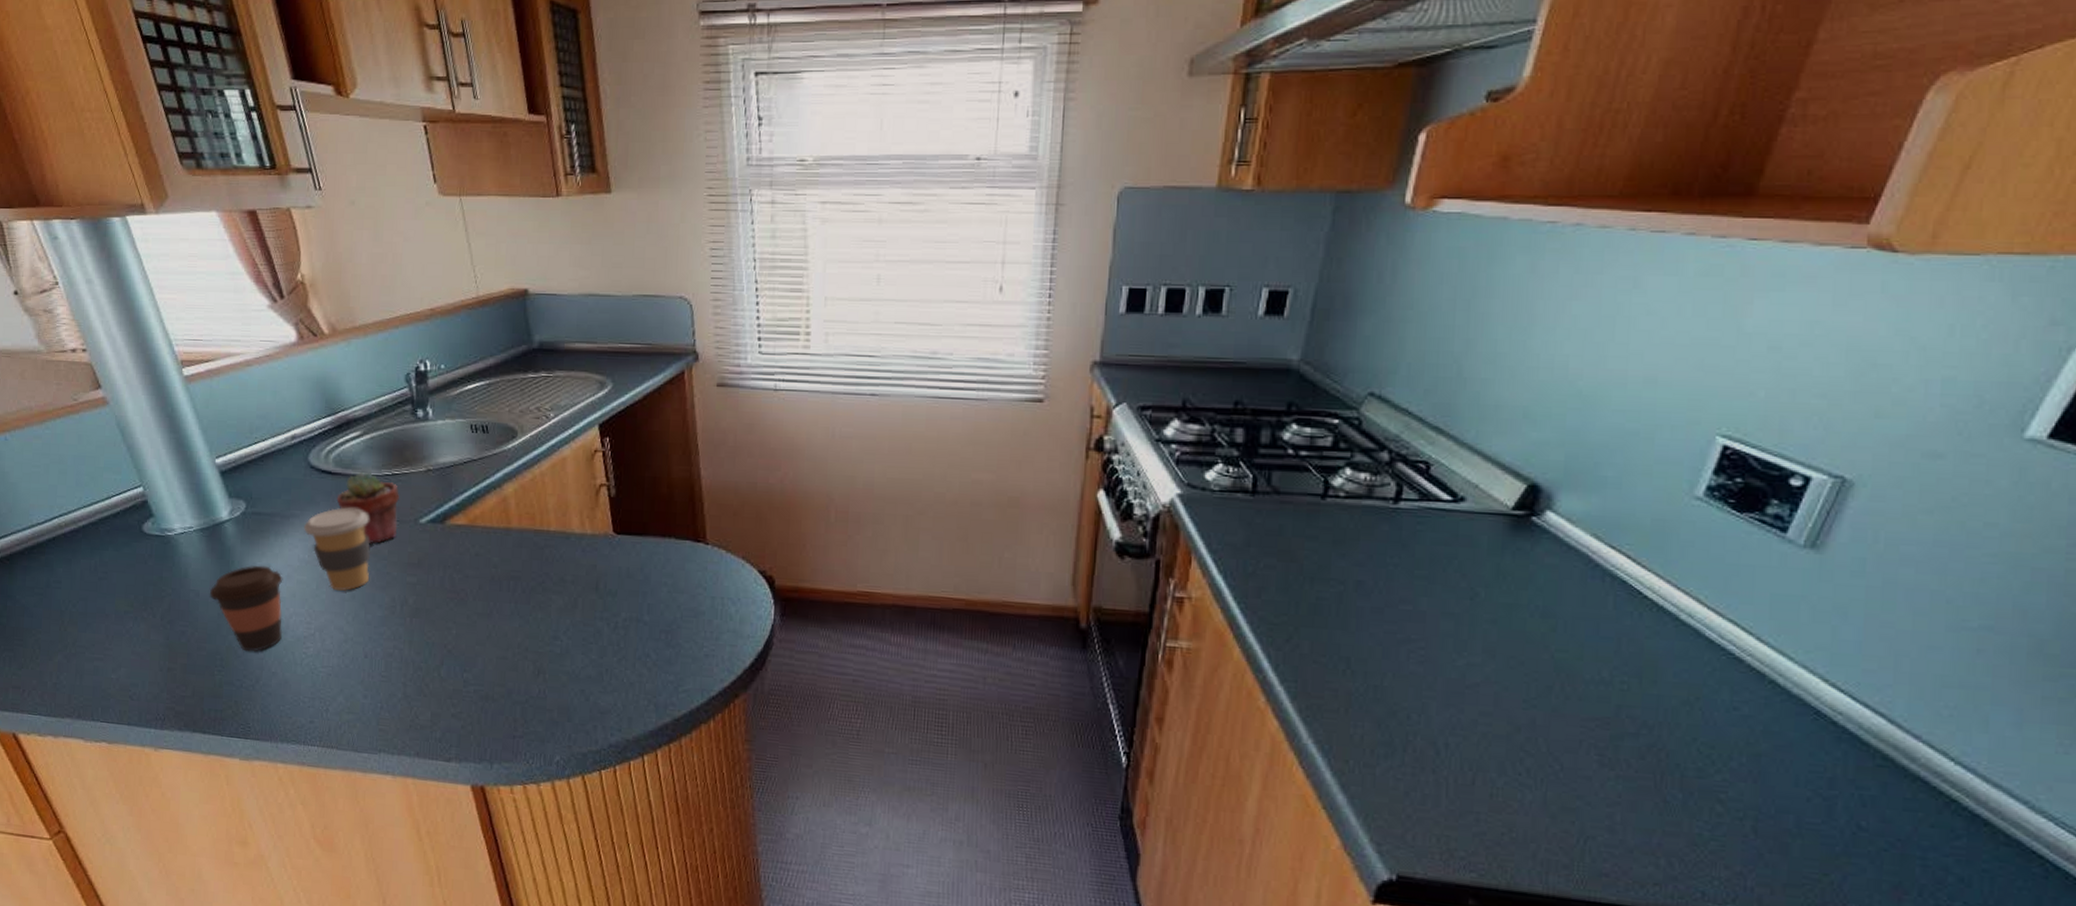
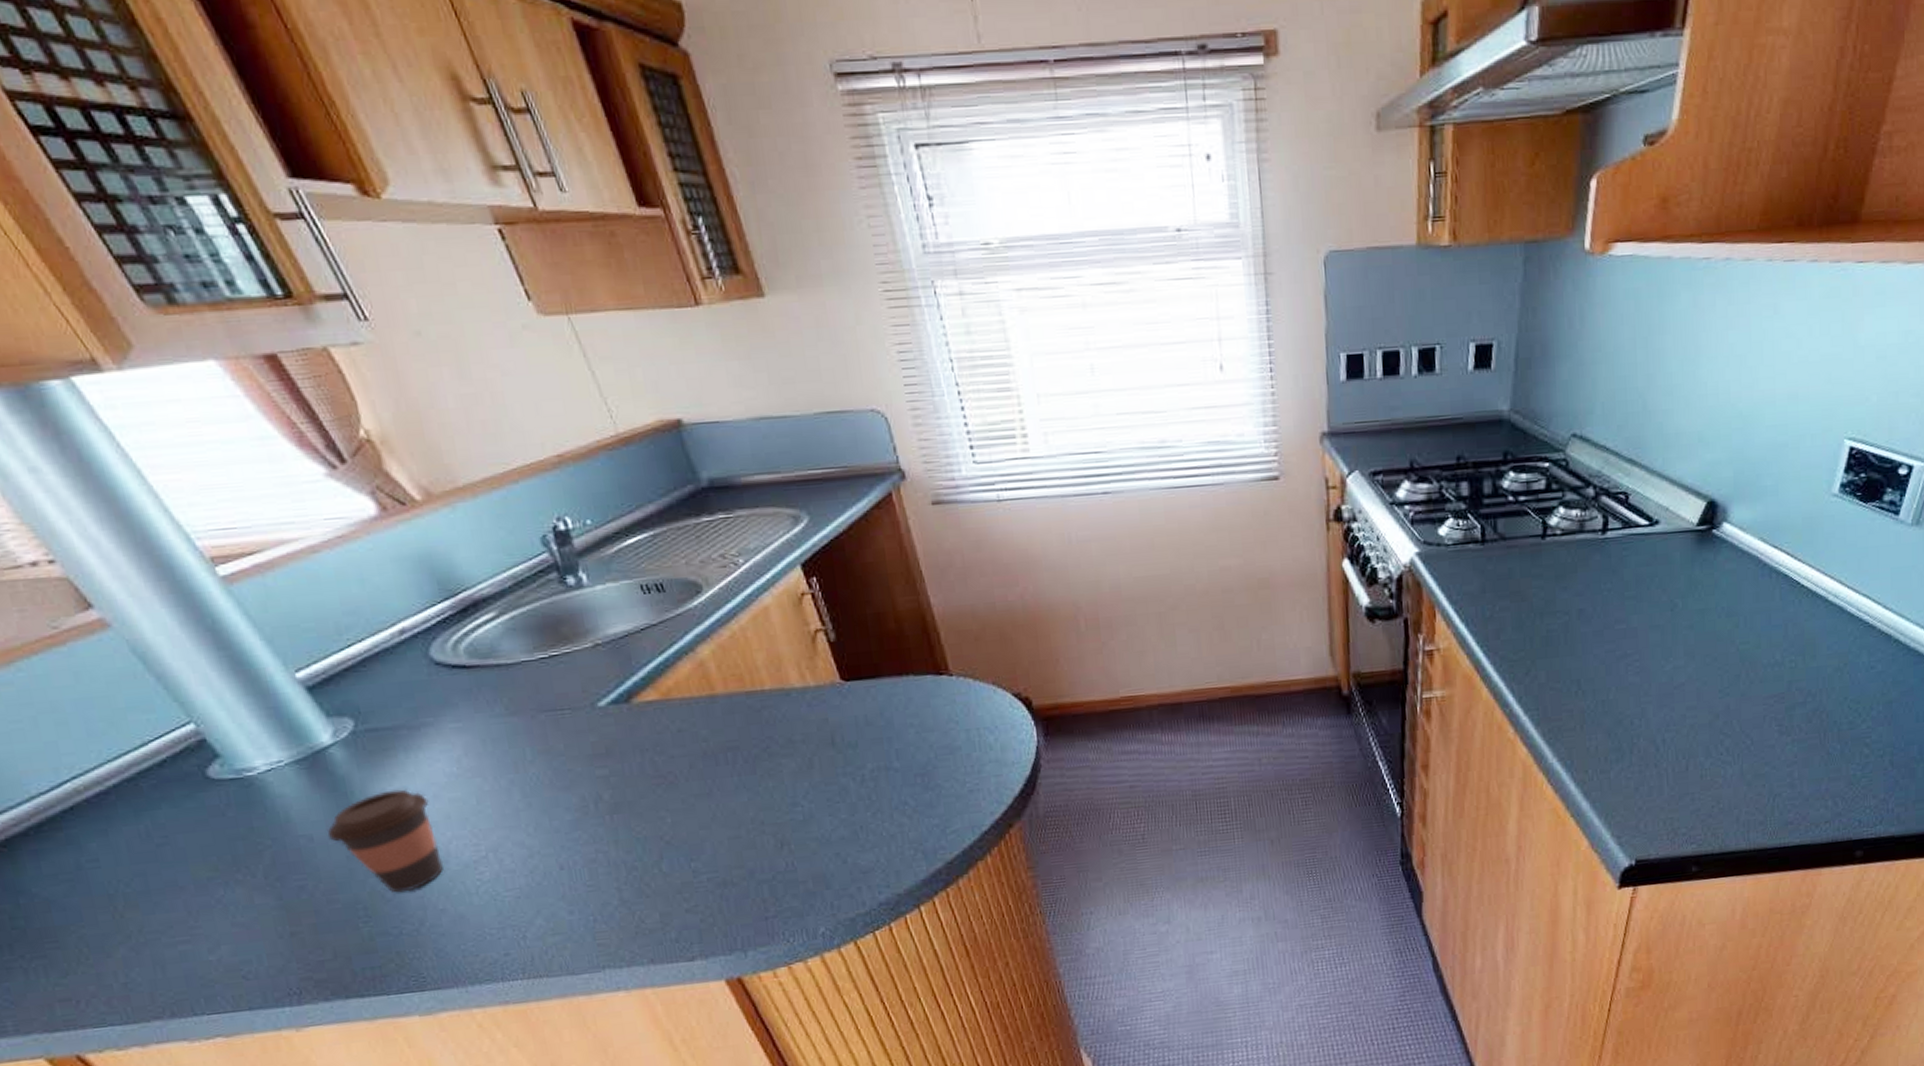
coffee cup: present [304,507,370,591] -> none [442,702,547,801]
potted succulent: present [336,472,399,545] -> none [480,659,572,742]

